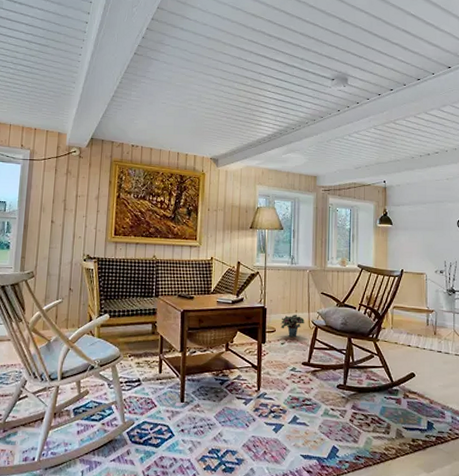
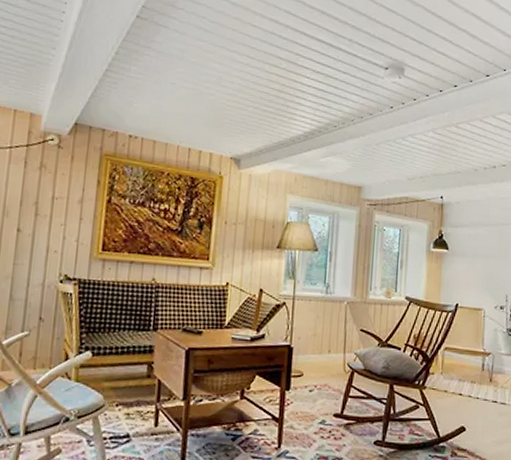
potted plant: present [280,315,305,338] -> none [309,356,339,384]

